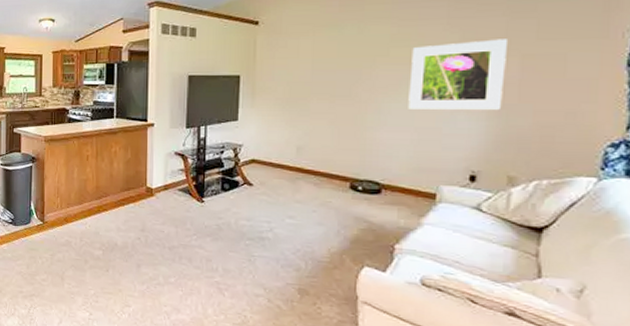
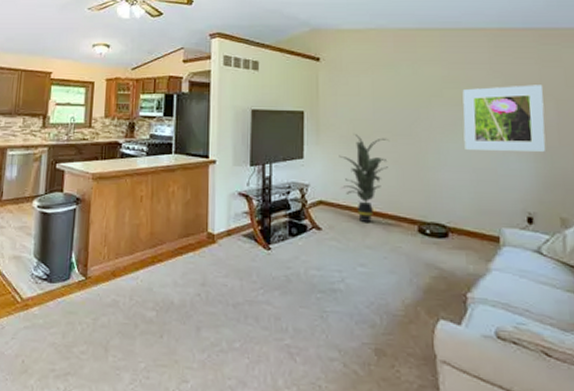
indoor plant: none [273,96,326,179] -> present [339,134,388,222]

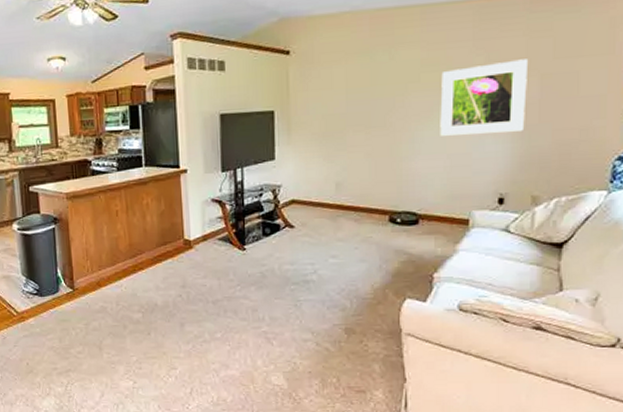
indoor plant: present [339,134,388,222] -> none [311,130,362,217]

